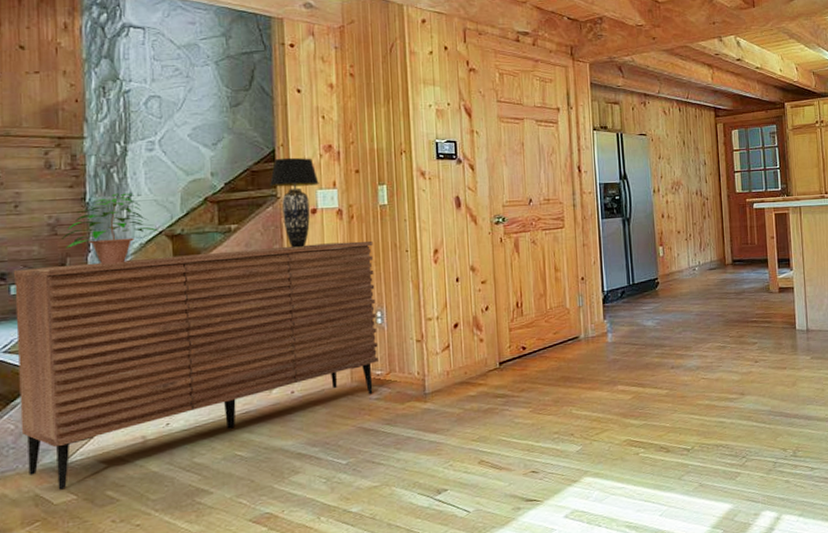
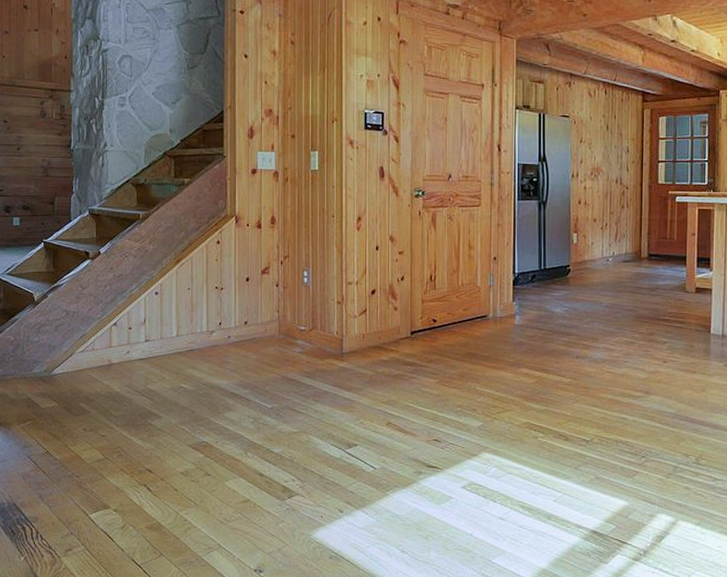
sideboard: present [13,241,379,490] -> none [15,202,304,397]
potted plant: present [61,193,160,265] -> none [51,143,127,206]
table lamp: present [270,157,319,248] -> none [218,119,260,205]

